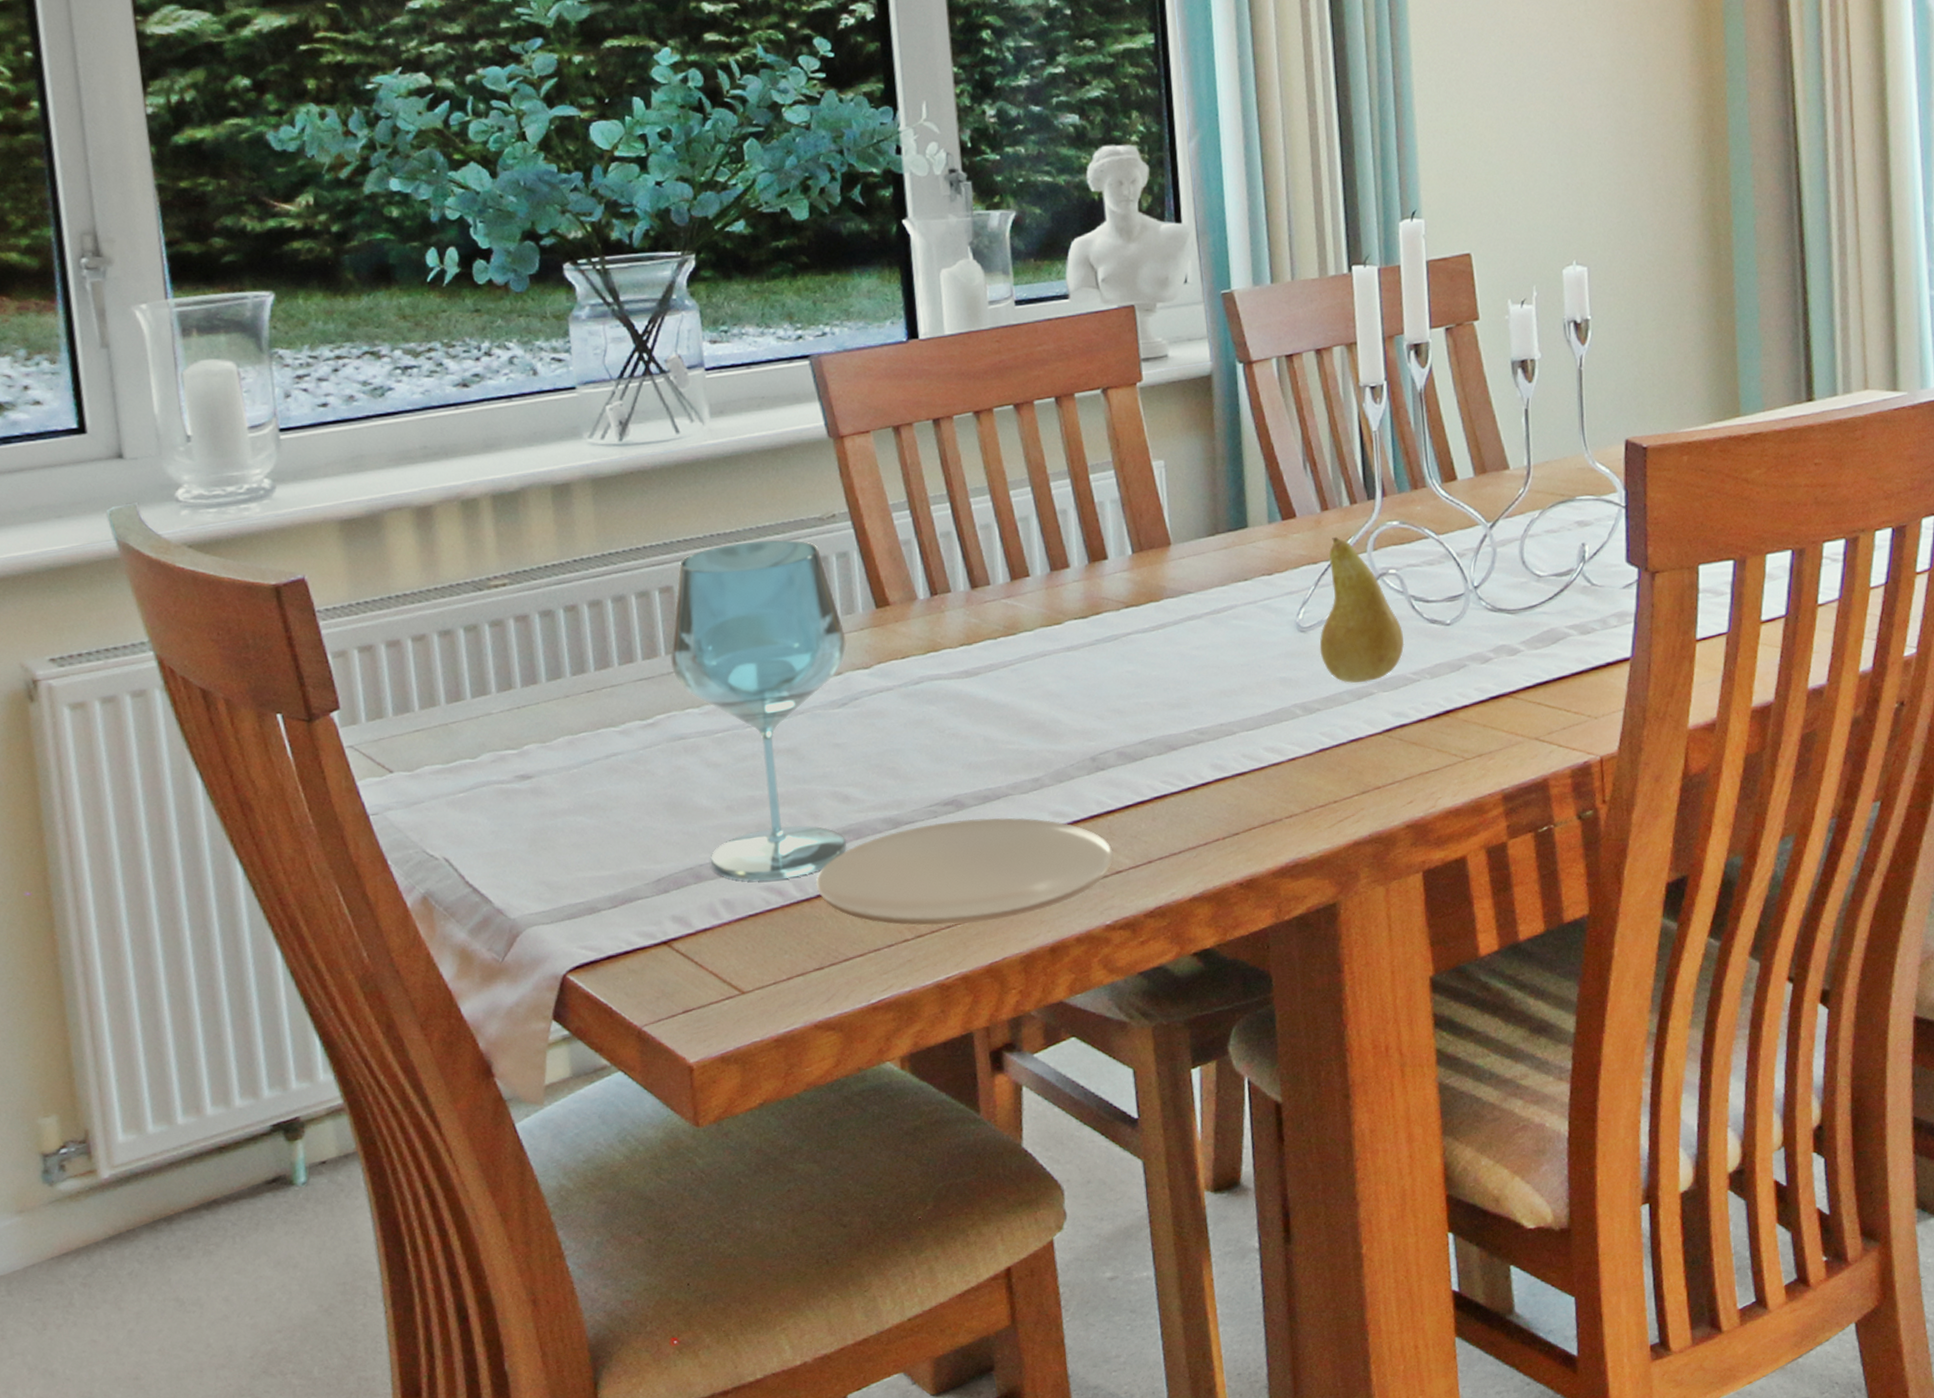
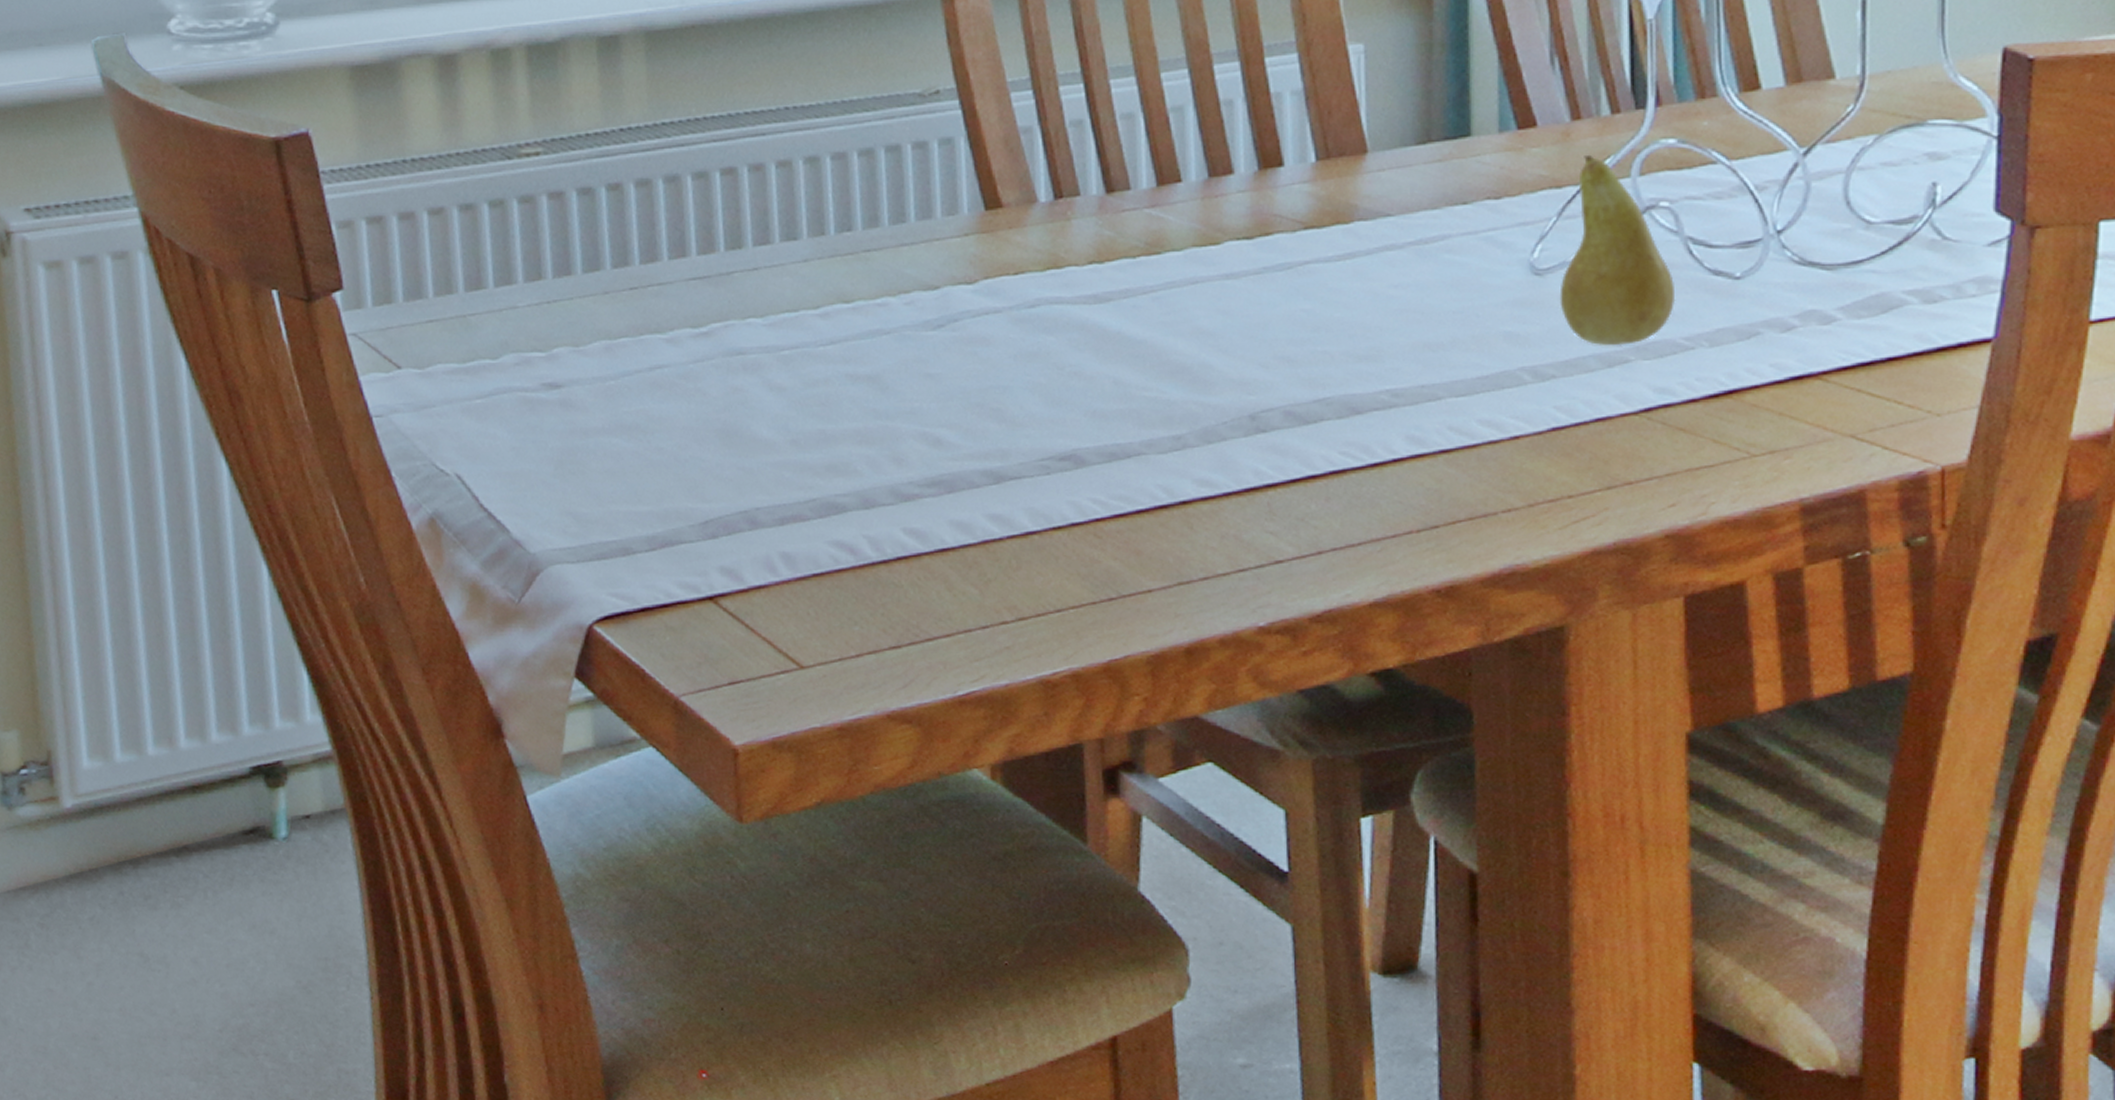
wine glass: present [670,539,847,882] -> none [730,117,947,535]
plate: present [816,817,1115,926] -> none [896,479,1275,610]

